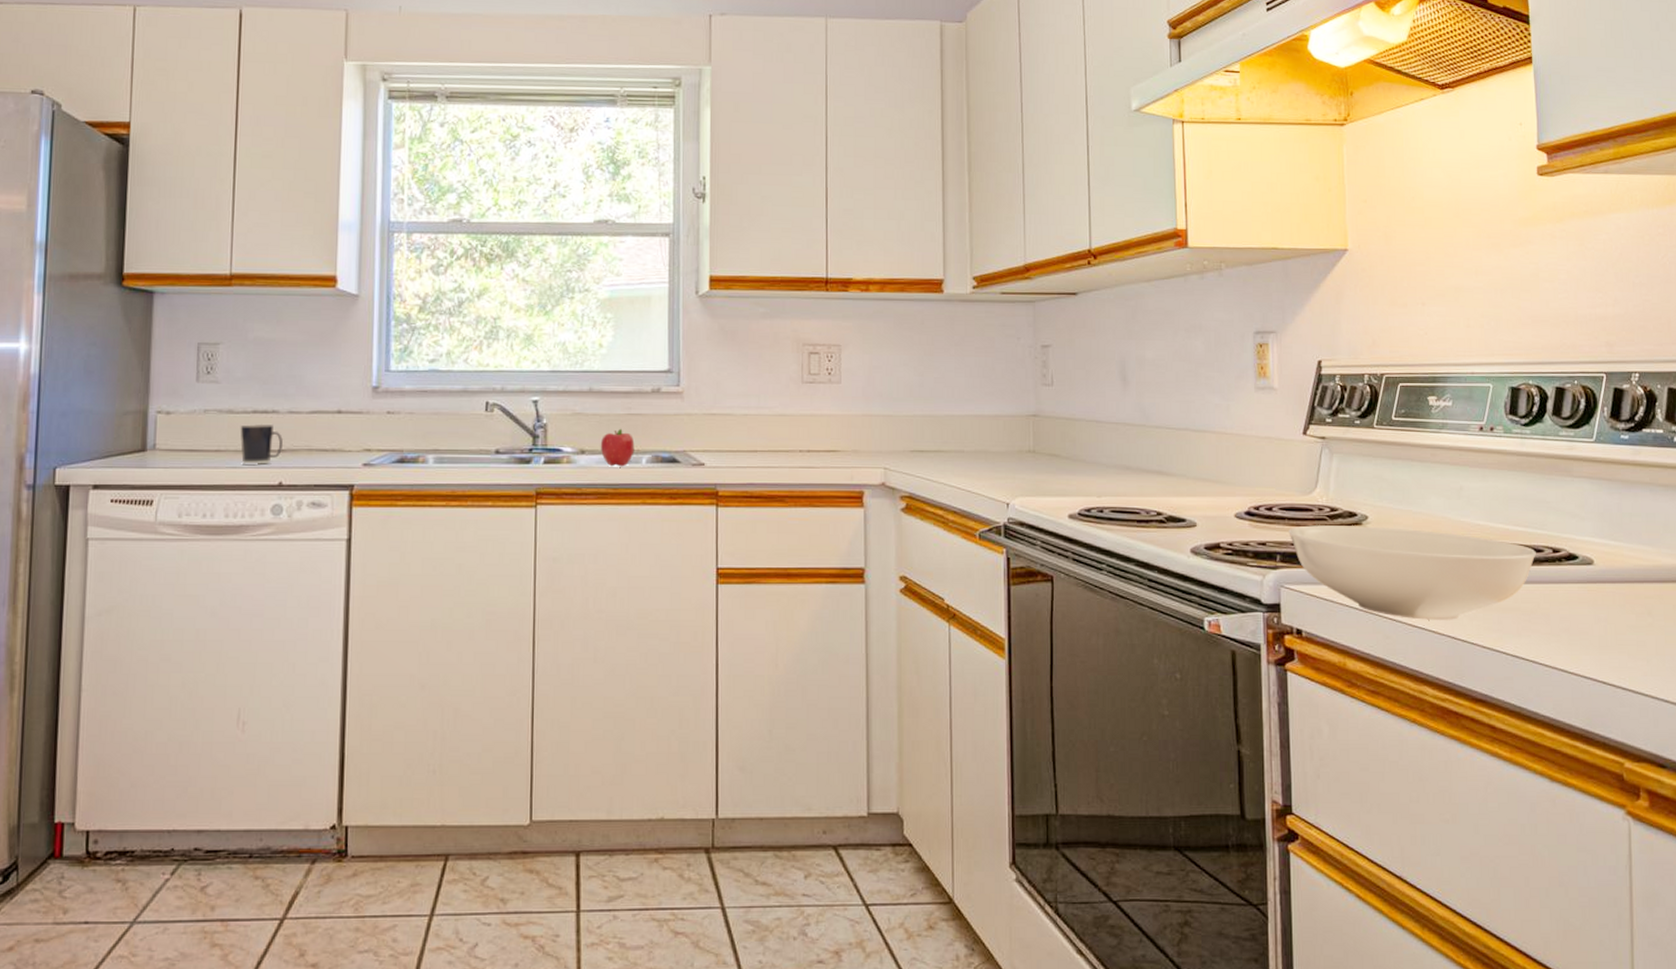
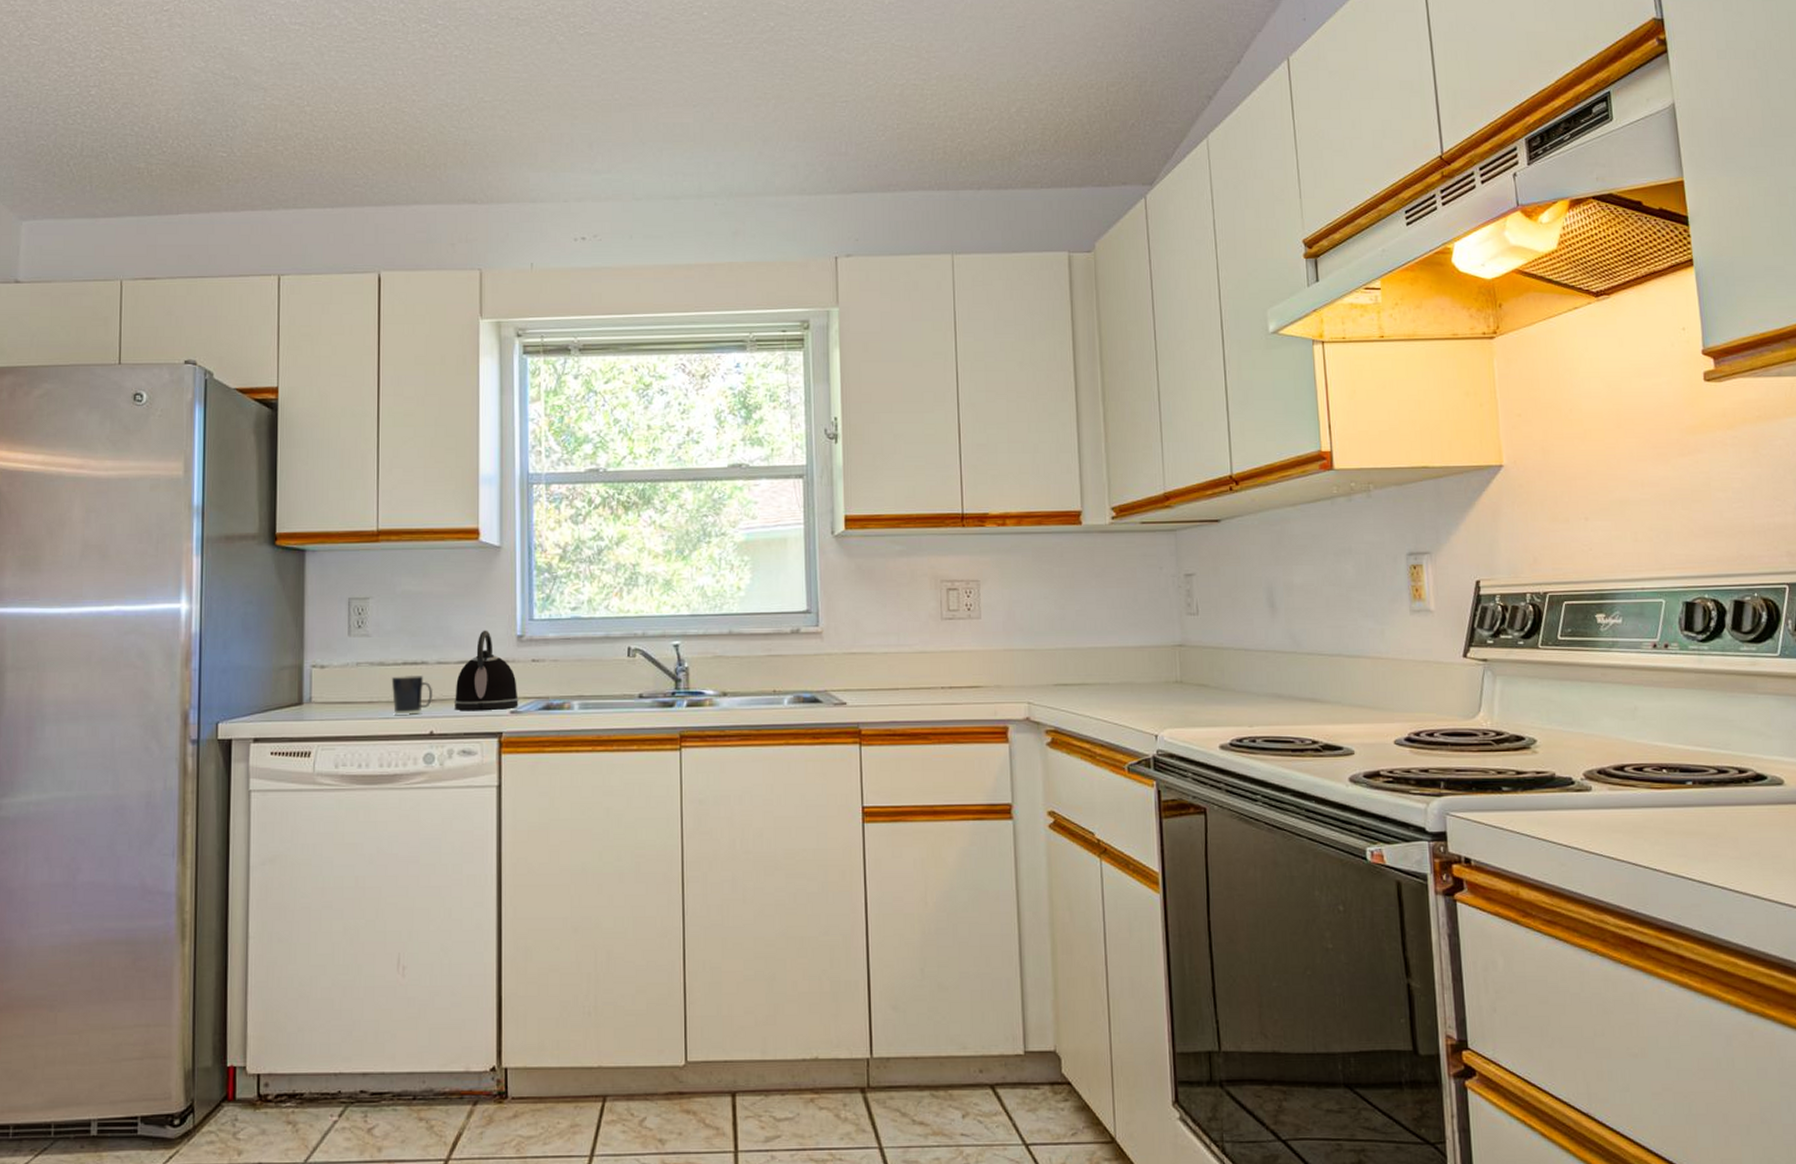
kettle: none [304,380,372,462] -> present [453,630,519,710]
fruit: present [600,428,635,467] -> none [741,670,776,708]
bowl: present [1288,525,1536,620] -> none [1452,750,1720,846]

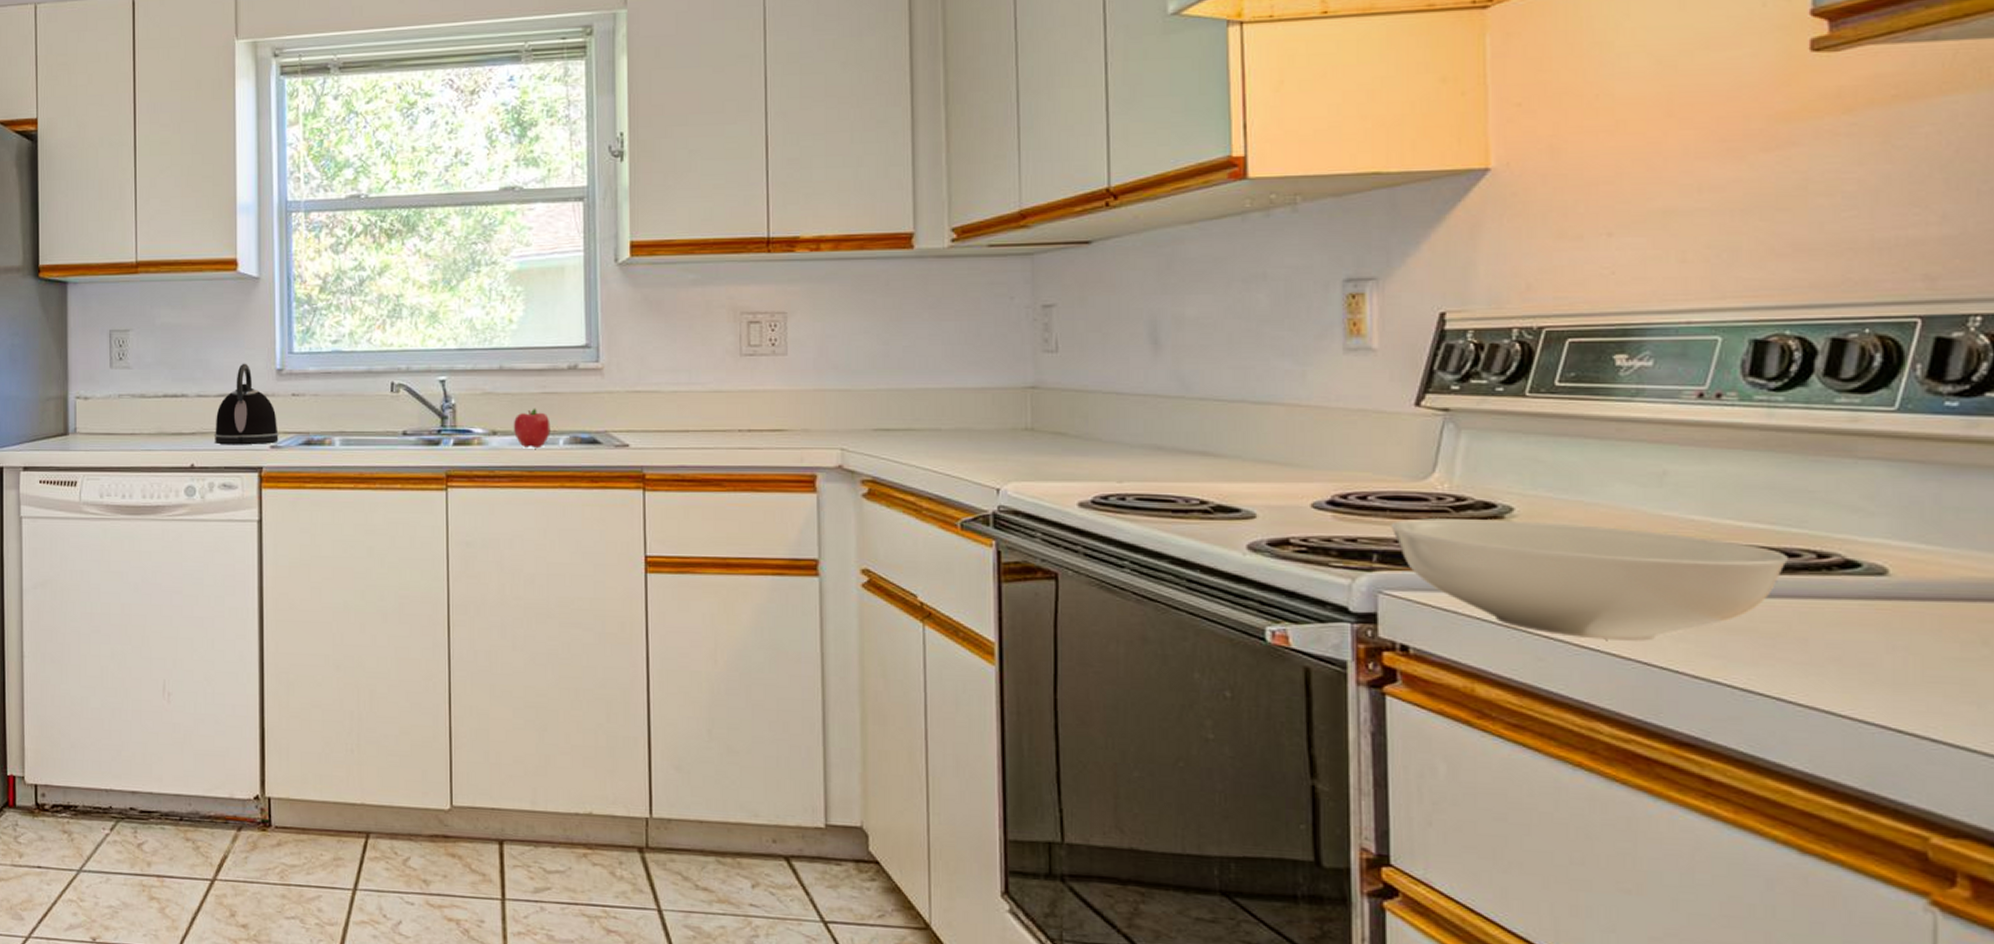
mug: present [391,674,432,715] -> none [152,407,192,447]
fruit: none [741,670,776,708] -> present [513,408,551,449]
bowl: none [1452,750,1720,846] -> present [1391,518,1788,641]

